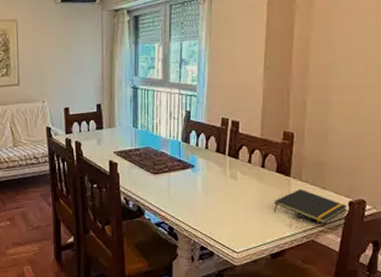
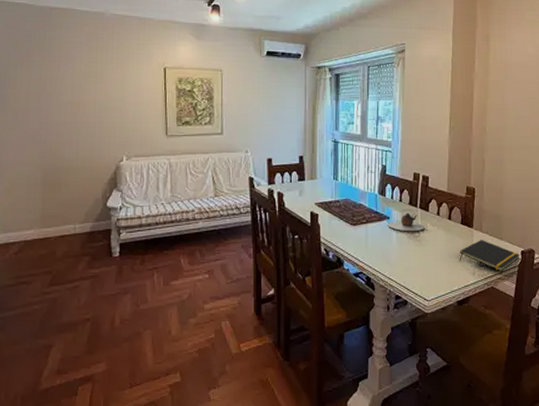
teapot: none [191,156,233,181] -> present [387,209,424,232]

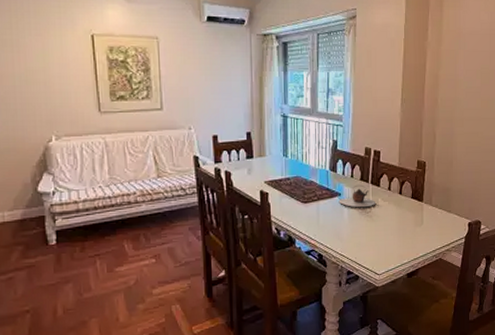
notepad: present [459,240,520,271] -> none [409,213,467,243]

